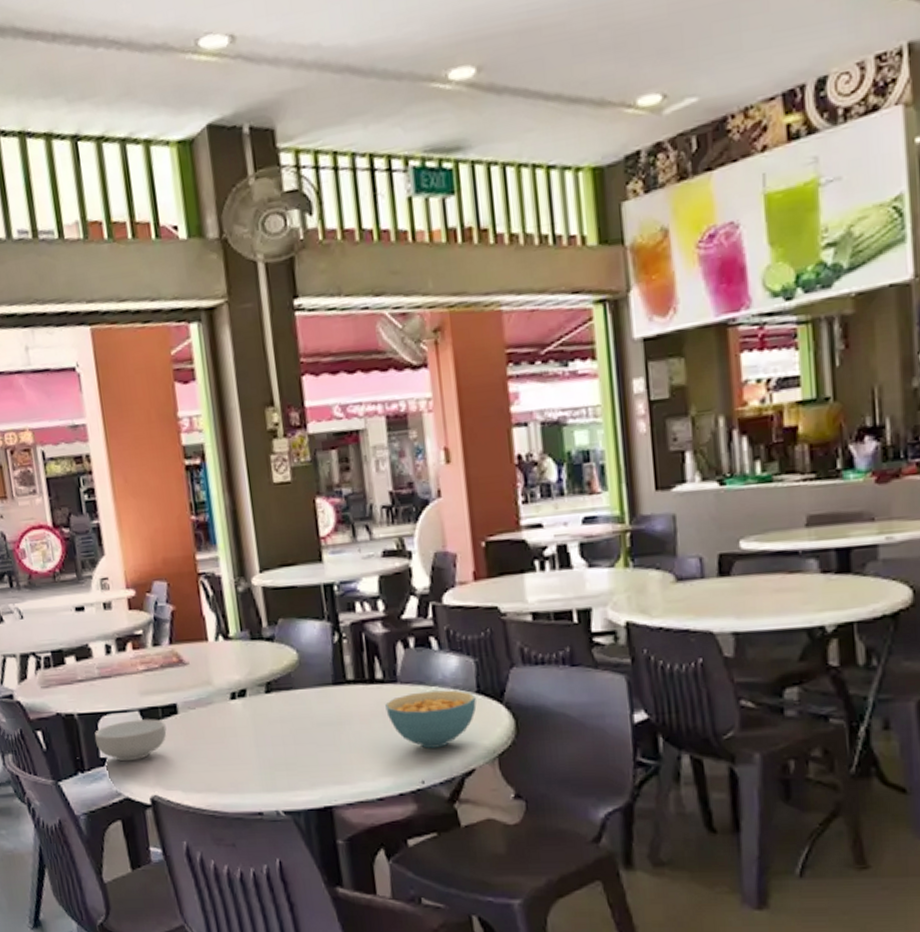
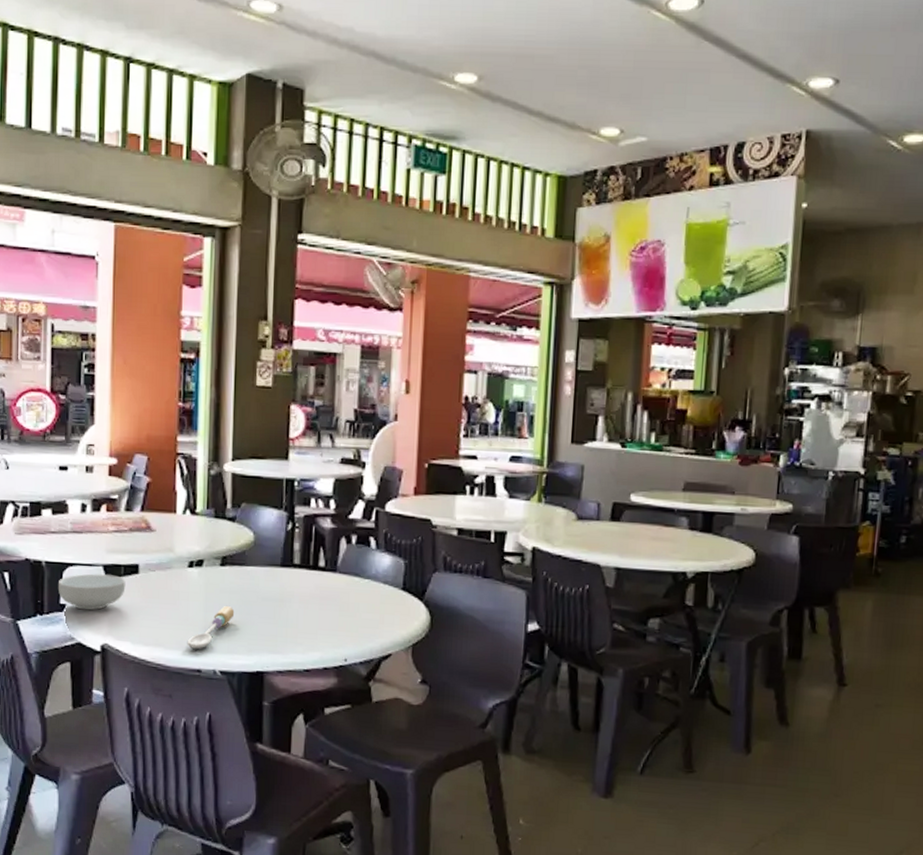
spoon: none [242,736,290,790] -> present [187,605,235,649]
cereal bowl: present [385,690,477,748] -> none [323,582,401,632]

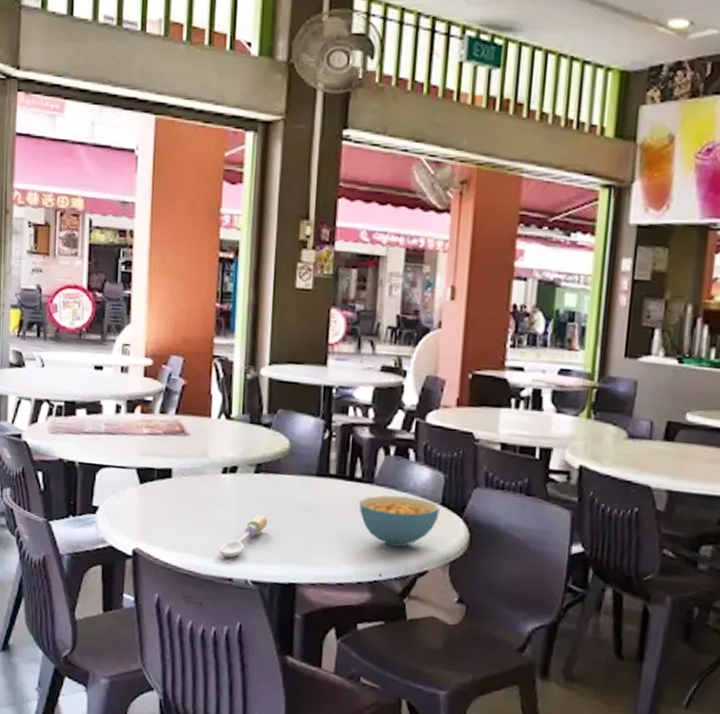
cereal bowl: present [57,574,126,611] -> none [90,476,159,514]
cereal bowl: none [323,582,401,632] -> present [359,495,440,547]

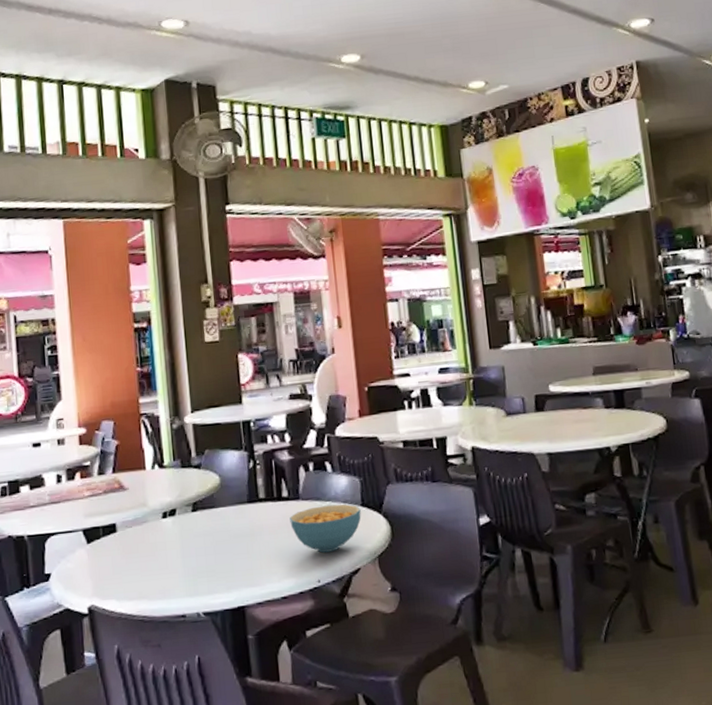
spoon: present [219,514,268,558] -> none [169,548,211,596]

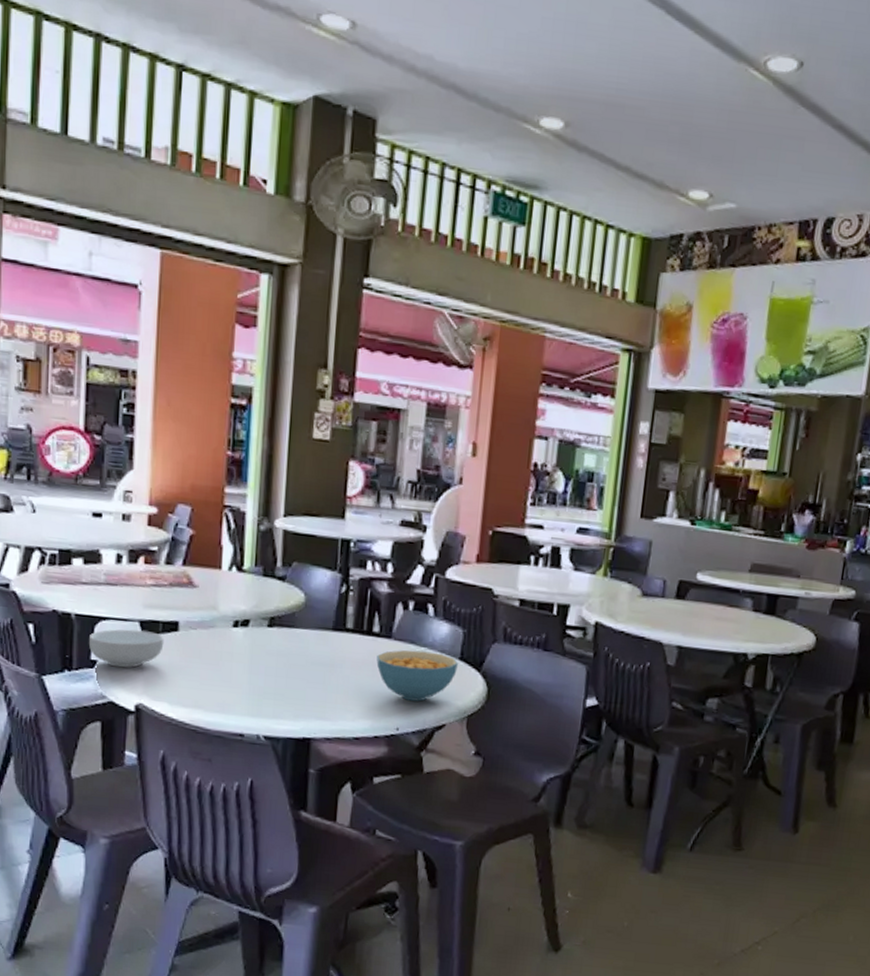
cereal bowl: none [41,537,106,576] -> present [88,629,164,668]

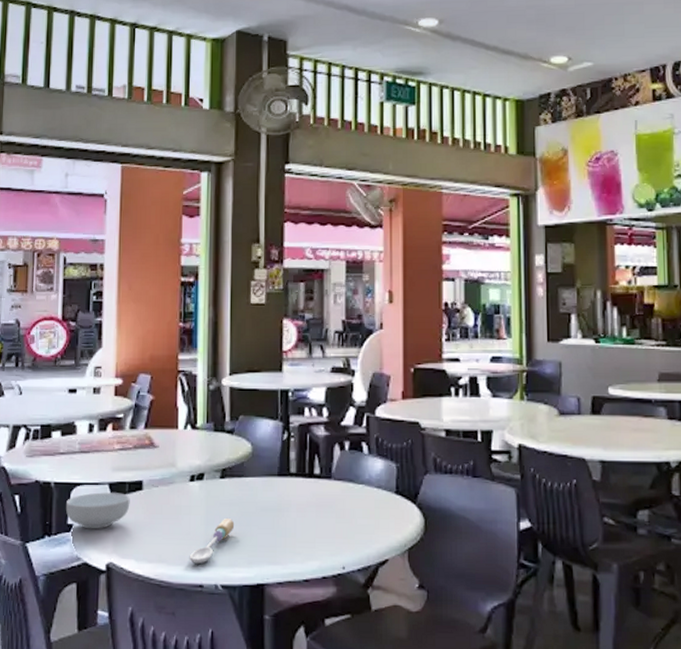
spoon: none [229,668,282,713] -> present [189,517,235,564]
cereal bowl: present [376,650,458,702] -> none [319,488,394,538]

